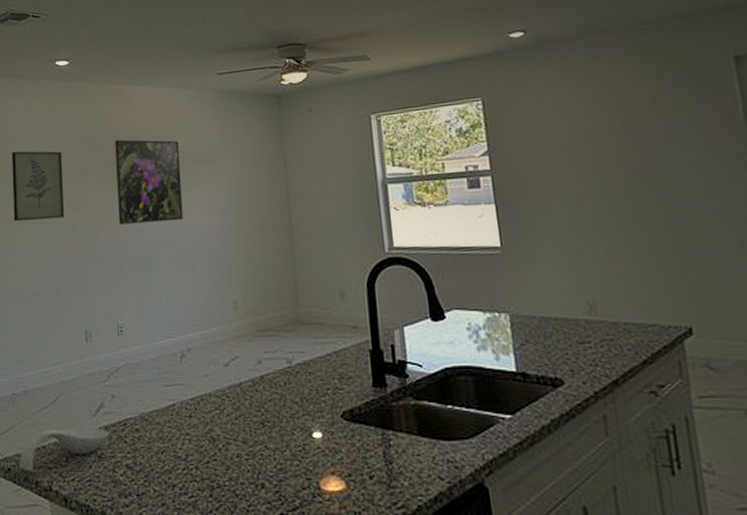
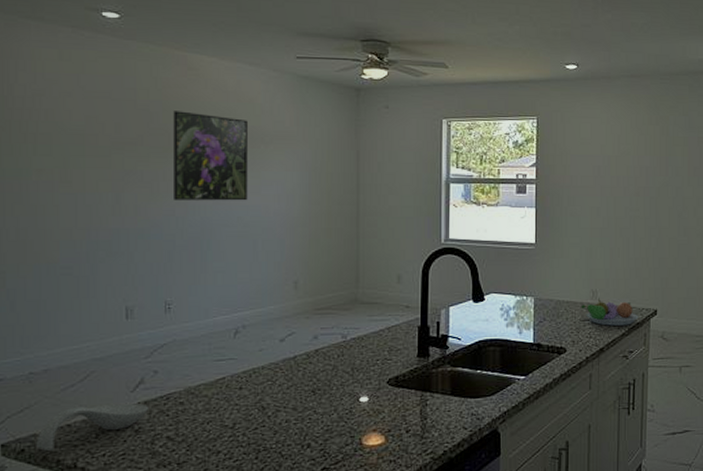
wall art: present [11,151,64,222] -> none [37,108,105,188]
fruit bowl: none [575,313,665,350] -> present [581,298,639,326]

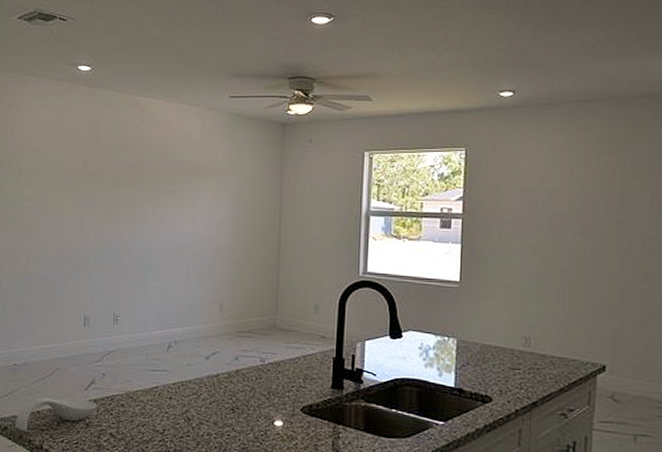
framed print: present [173,111,248,201] -> none [124,148,186,228]
fruit bowl: present [581,298,639,326] -> none [511,346,582,380]

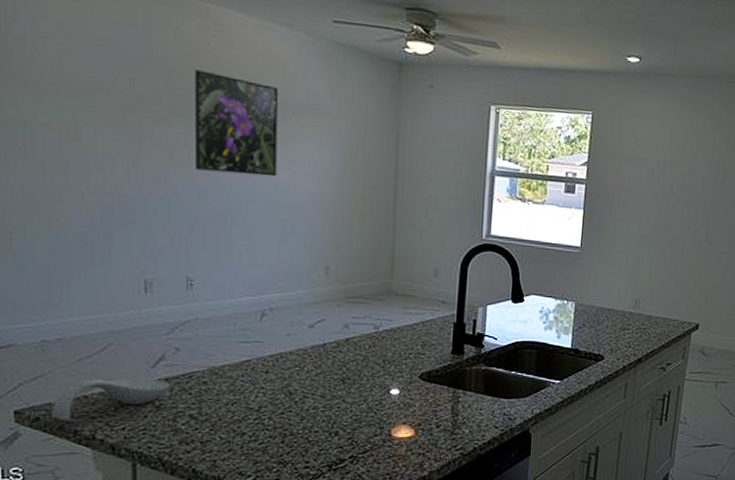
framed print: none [124,148,186,228] -> present [195,70,277,177]

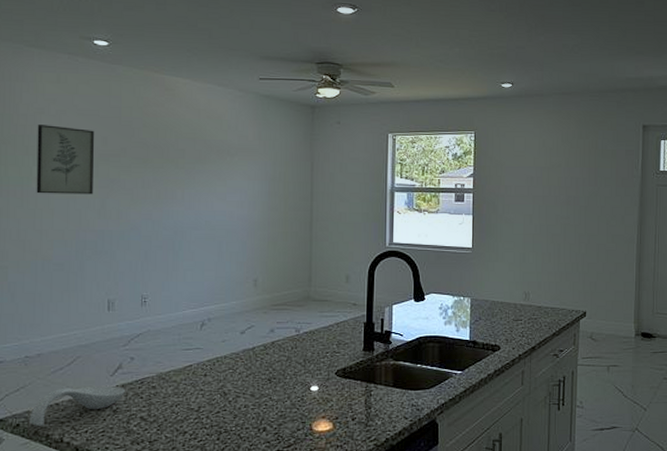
wall art: none [40,53,119,150] -> present [36,125,94,195]
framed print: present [195,70,277,177] -> none [151,126,216,207]

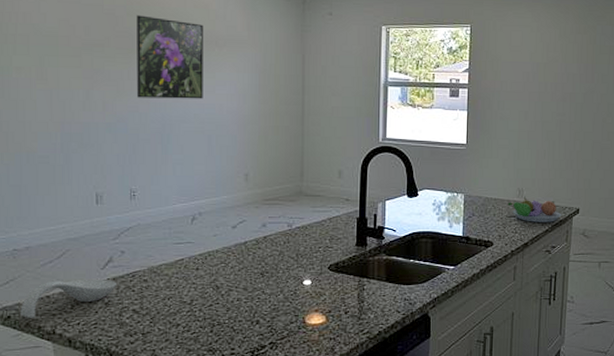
wall art: present [36,125,94,195] -> none [16,12,77,86]
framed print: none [151,126,216,207] -> present [136,15,203,99]
fruit bowl: none [514,299,569,326] -> present [508,196,562,222]

